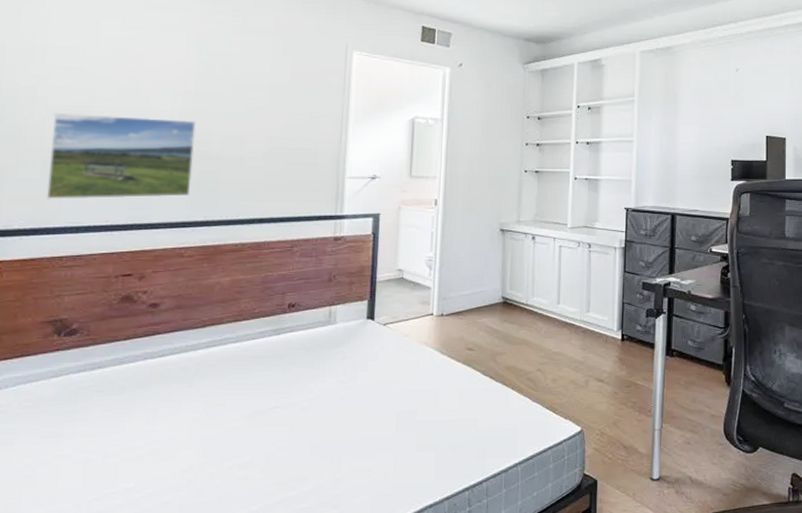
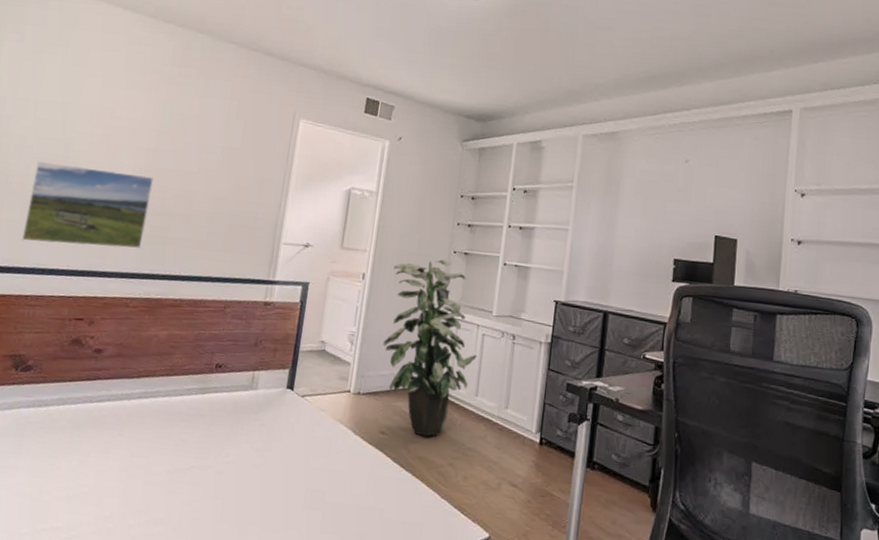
indoor plant: none [462,179,556,348] -> present [383,259,477,437]

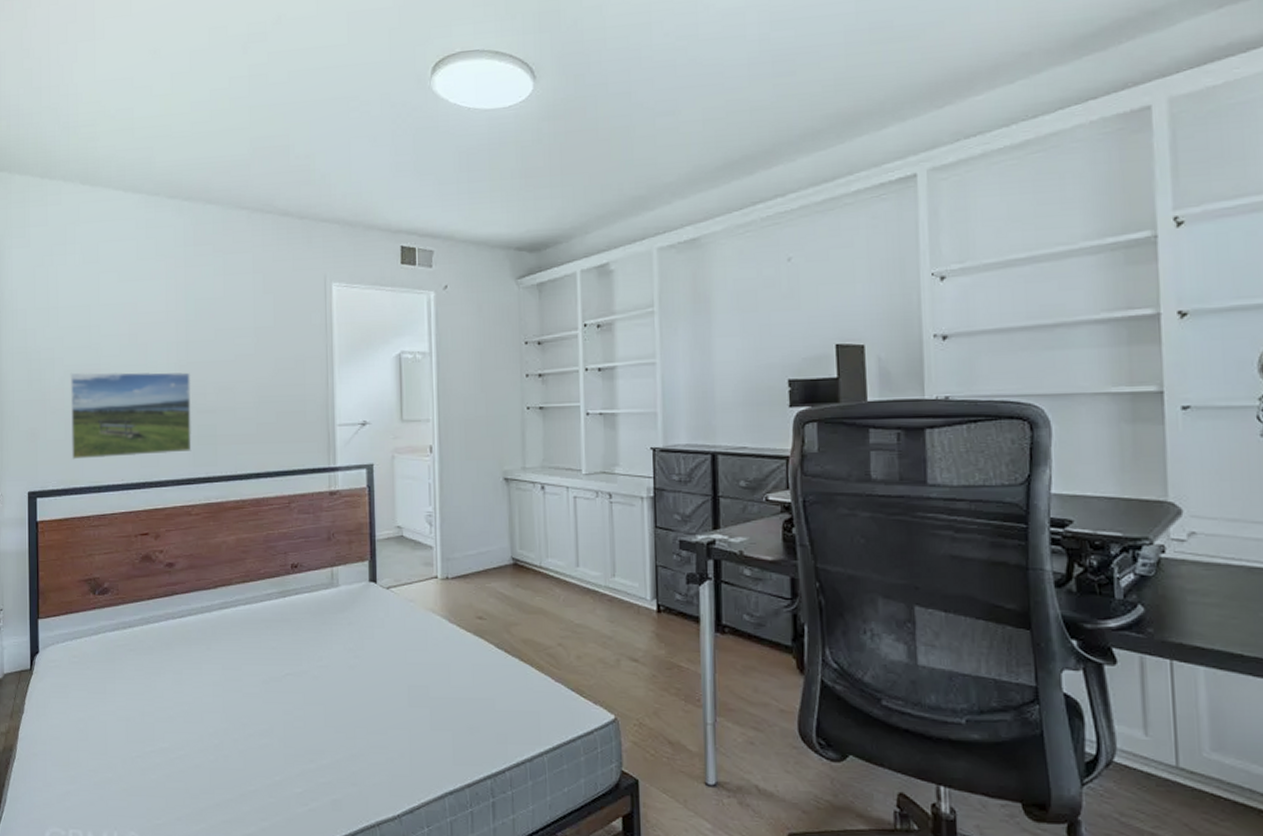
indoor plant: present [383,259,477,437] -> none [462,418,572,617]

